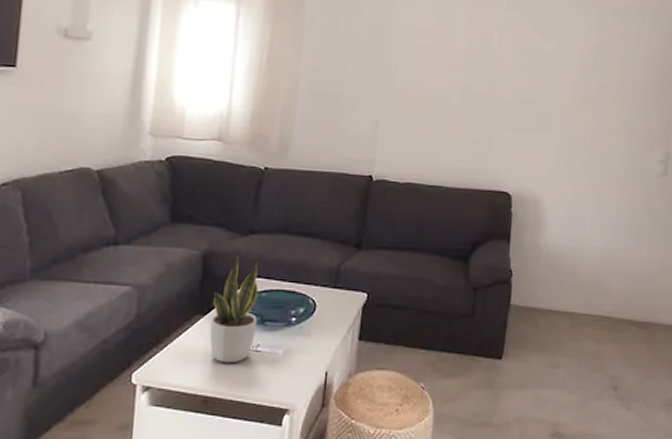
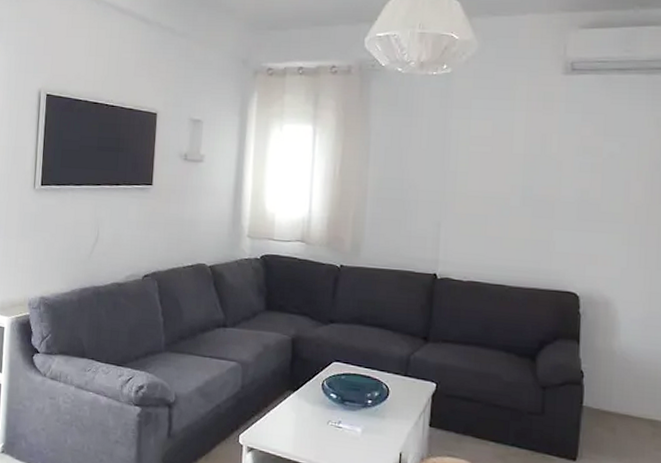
potted plant: present [209,257,259,364] -> none [299,343,339,436]

